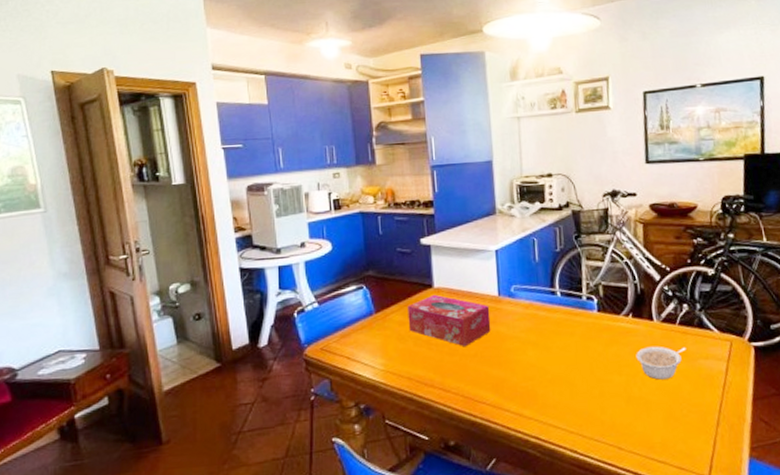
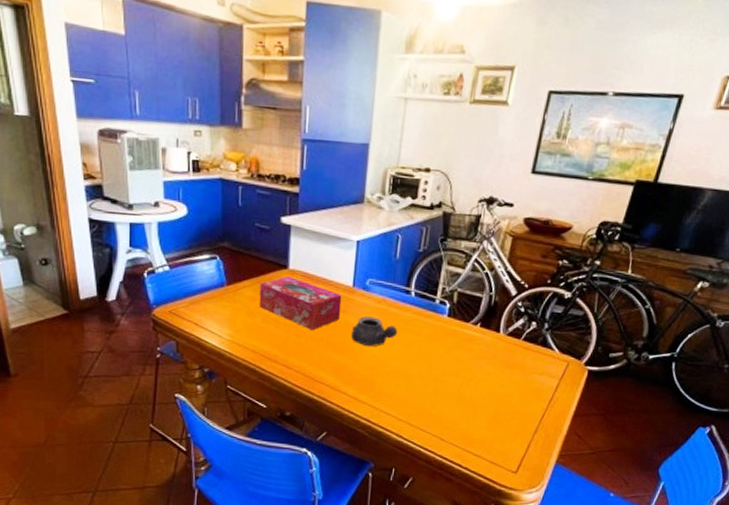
teapot: none [504,323,552,355] -> present [350,316,398,346]
legume: present [636,346,686,380] -> none [475,355,524,387]

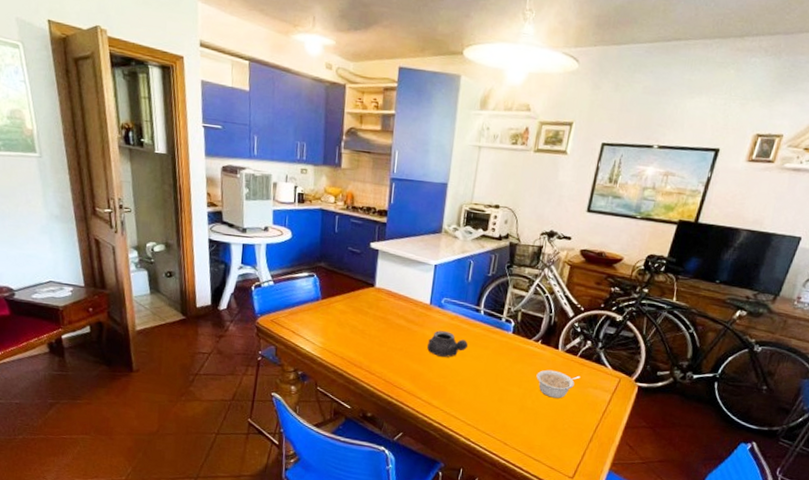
tissue box: present [259,275,342,331] -> none [348,293,421,342]
legume: none [475,355,524,387] -> present [536,369,580,399]

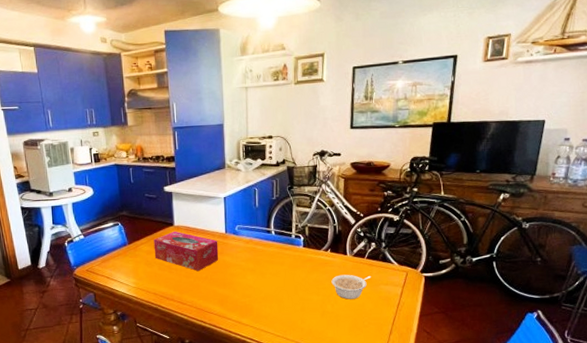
tissue box: none [348,293,421,342] -> present [153,231,219,272]
teapot: present [426,330,469,358] -> none [228,255,266,279]

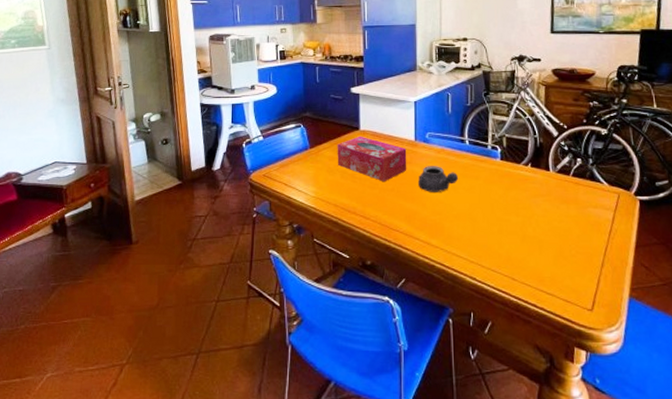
teapot: none [228,255,266,279] -> present [417,166,459,192]
legume: present [331,274,371,300] -> none [532,193,578,223]

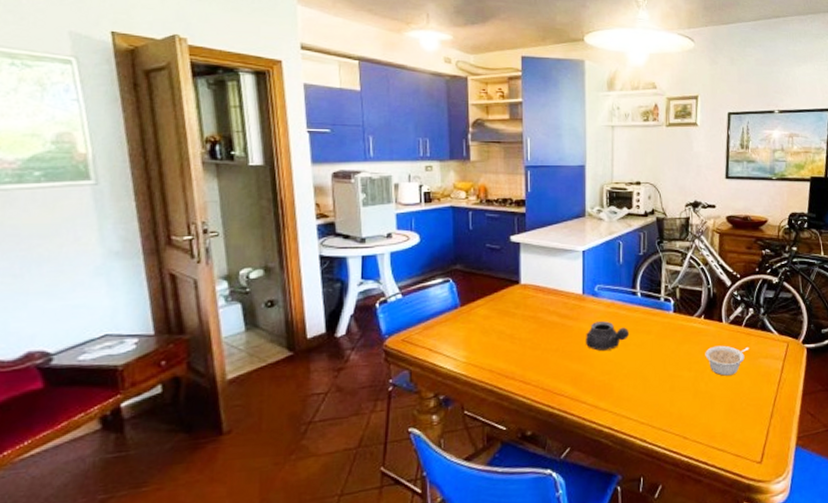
tissue box: present [337,136,407,182] -> none [493,290,574,342]
legume: none [532,193,578,223] -> present [705,345,749,376]

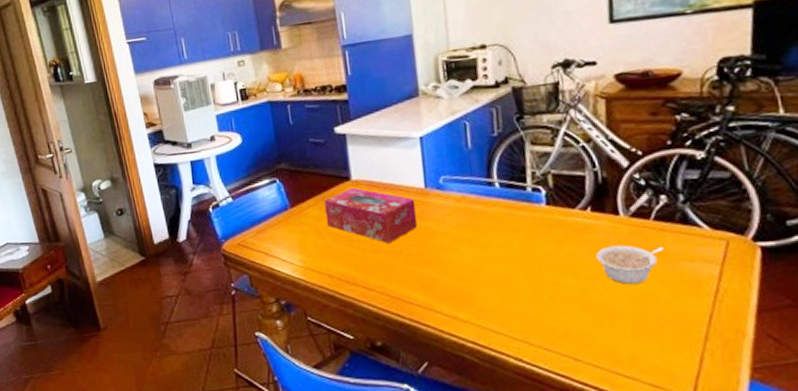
tissue box: none [493,290,574,342] -> present [324,187,418,244]
teapot: present [585,321,630,351] -> none [433,218,489,253]

